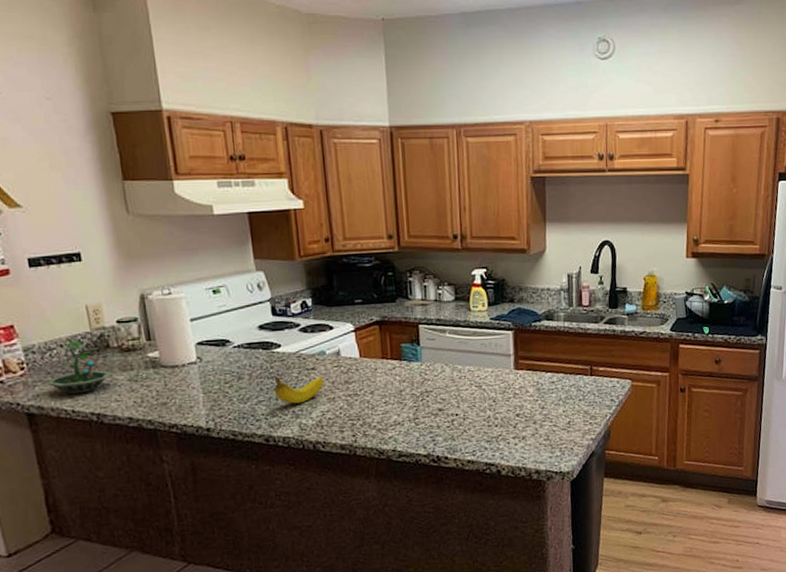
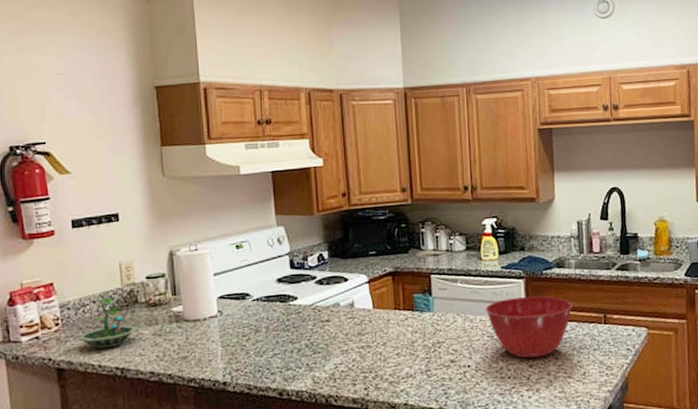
fruit: present [274,376,324,404] -> none [289,328,338,357]
mixing bowl: none [474,347,560,408] -> present [486,296,573,359]

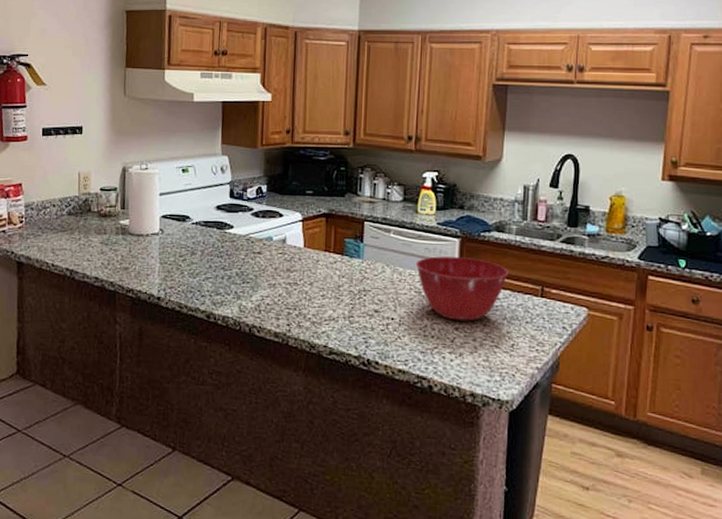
terrarium: present [78,295,138,349] -> none [37,201,89,250]

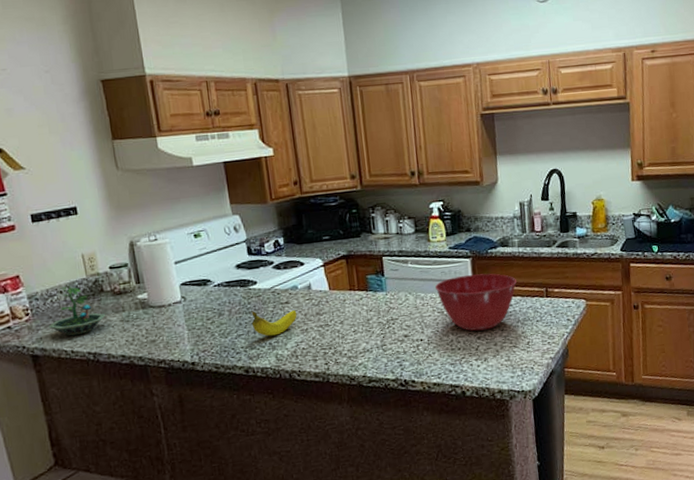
terrarium: none [37,201,89,250] -> present [48,286,106,336]
fruit: none [221,255,268,285] -> present [251,309,297,337]

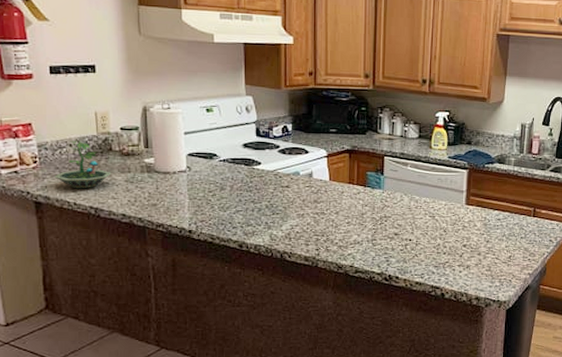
fruit: present [251,309,297,337] -> none [251,190,296,216]
mixing bowl: present [435,273,517,331] -> none [430,185,507,239]

